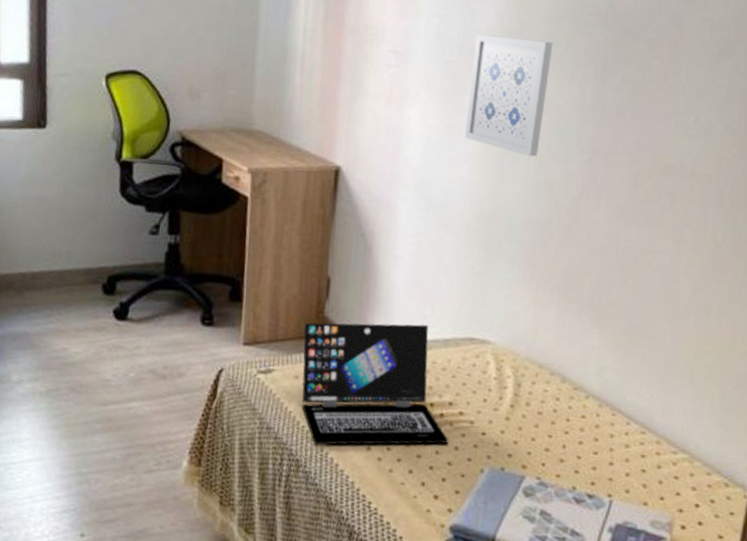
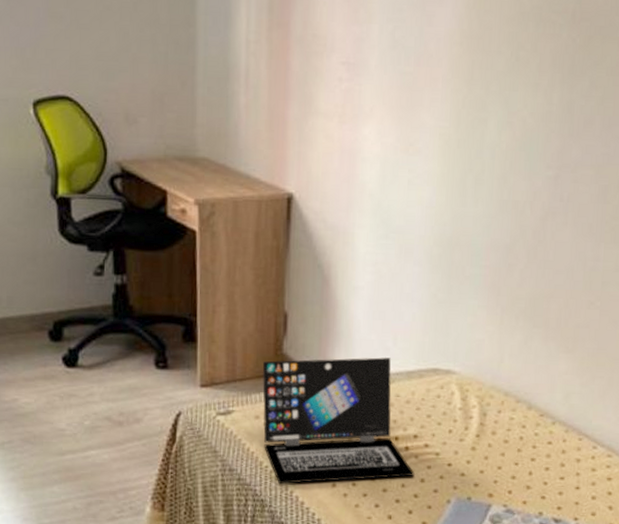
wall art: present [464,34,553,157] -> none [423,40,517,175]

